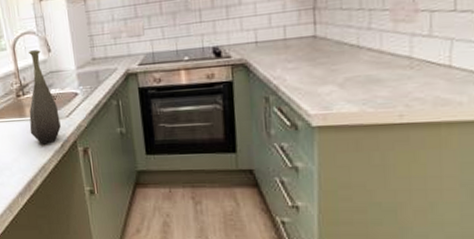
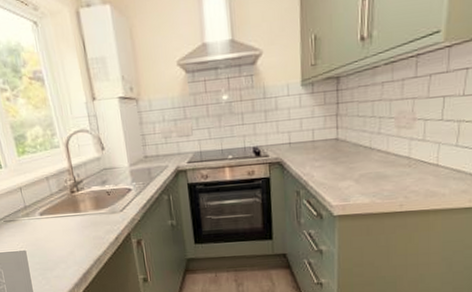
bottle: present [29,50,61,144] -> none [82,147,115,238]

